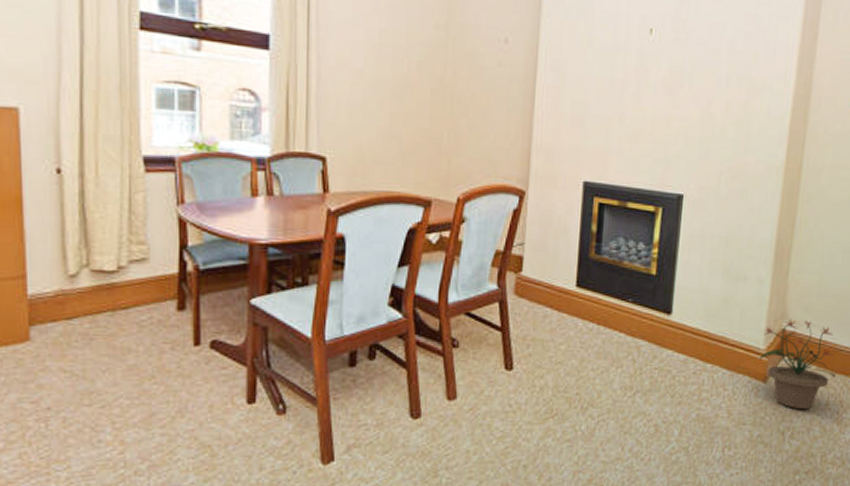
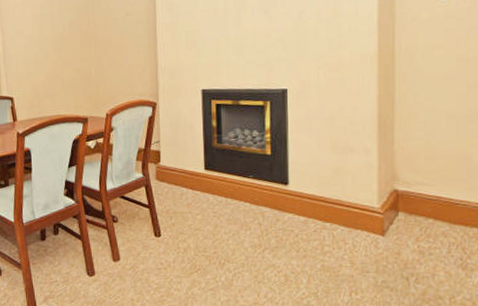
potted plant: present [760,319,836,409] -> none [375,179,455,257]

